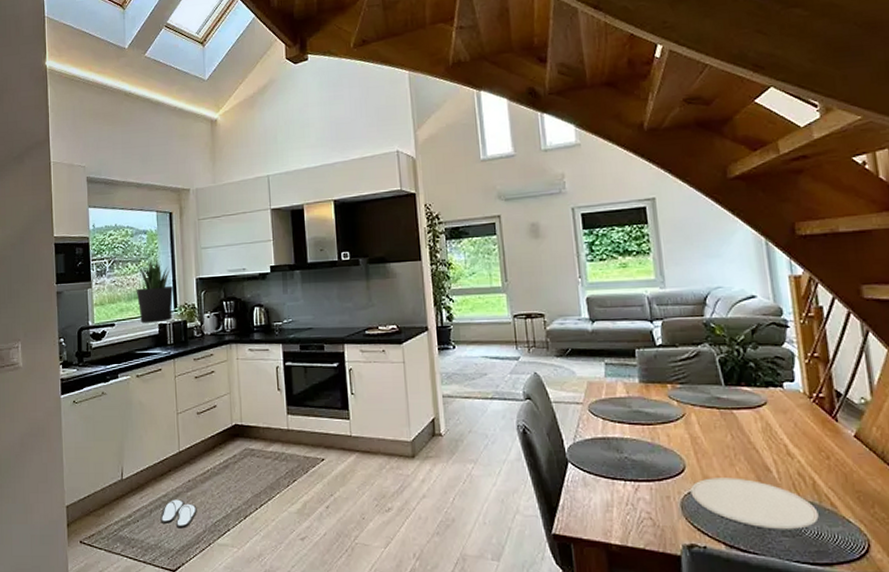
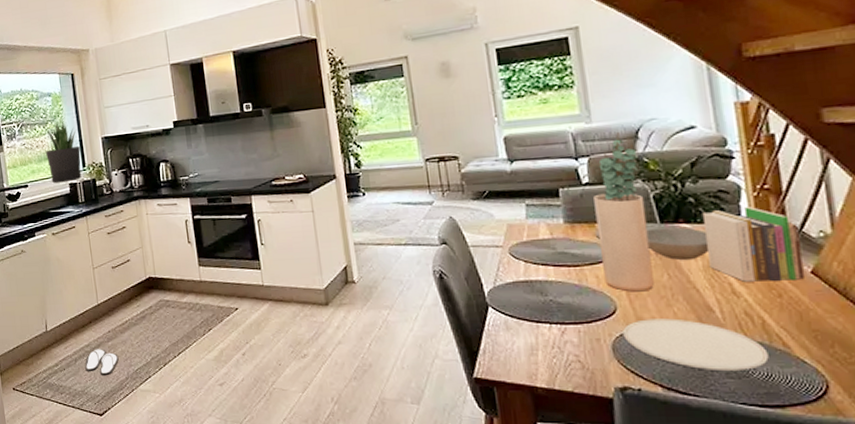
vase: none [666,297,719,451] -> present [593,131,654,292]
bowl: none [712,390,768,422] -> present [646,227,710,261]
books: none [761,373,848,444] -> present [702,207,804,282]

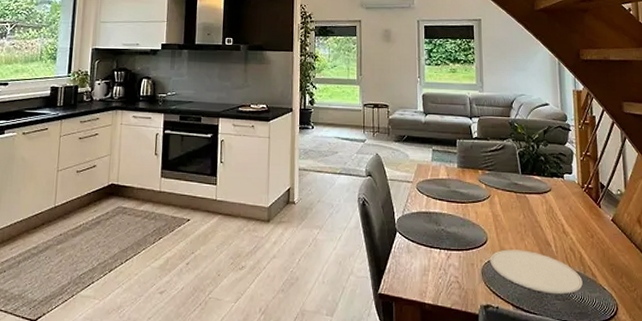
planter: present [45,122,82,184] -> none [33,29,69,86]
slippers: present [85,349,119,376] -> none [27,252,65,280]
vase: present [593,131,654,292] -> none [479,101,514,227]
bowl: present [646,227,710,261] -> none [512,178,551,205]
books: present [702,207,804,282] -> none [548,168,607,225]

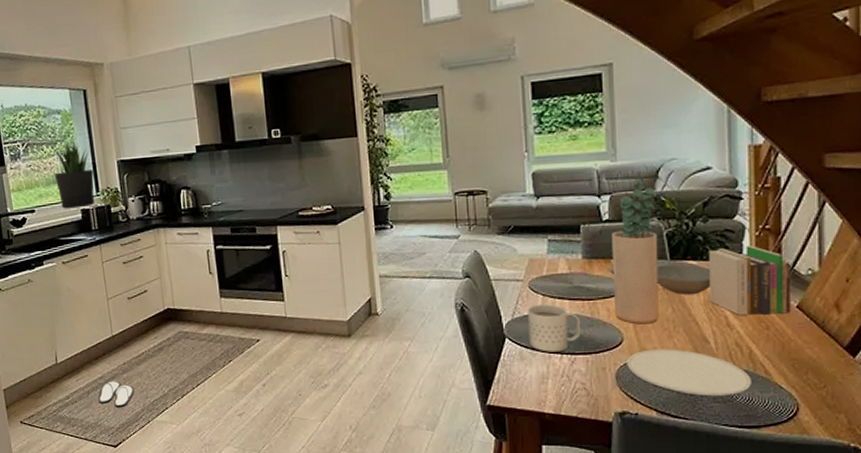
slippers: none [27,252,65,280] -> present [98,381,134,408]
planter: none [33,29,69,86] -> present [54,143,95,209]
mug: none [414,203,456,247] -> present [526,304,582,352]
vase: none [479,101,514,227] -> present [612,170,659,324]
bowl: none [512,178,551,205] -> present [657,264,711,295]
books: none [548,168,607,225] -> present [708,246,791,315]

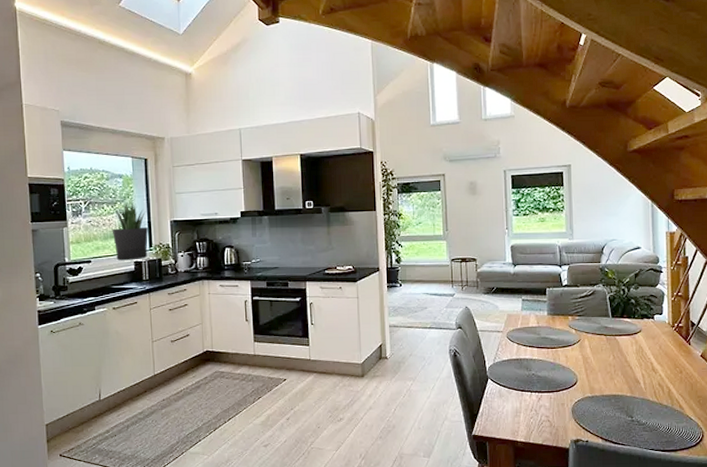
slippers: present [98,381,134,408] -> none [137,416,171,441]
mug: present [526,304,582,352] -> none [505,351,546,391]
vase: present [612,170,659,324] -> none [569,247,604,368]
plate: present [627,349,752,397] -> none [580,388,670,427]
bowl: present [657,264,711,295] -> none [602,321,641,346]
books: present [708,246,791,315] -> none [639,308,696,362]

